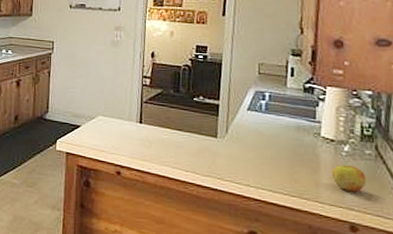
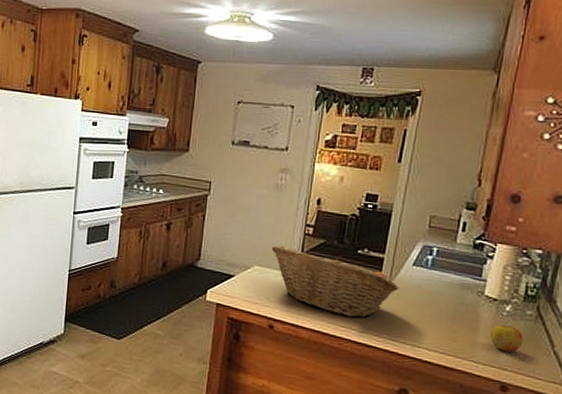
fruit basket: none [113,96,237,162] -> present [271,245,399,318]

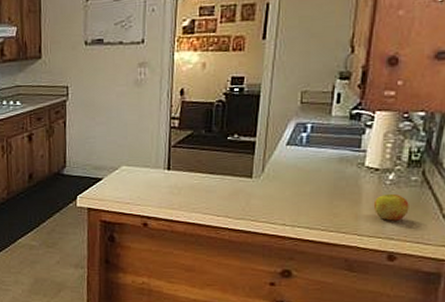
fruit basket: present [271,245,399,318] -> none [137,142,274,205]

